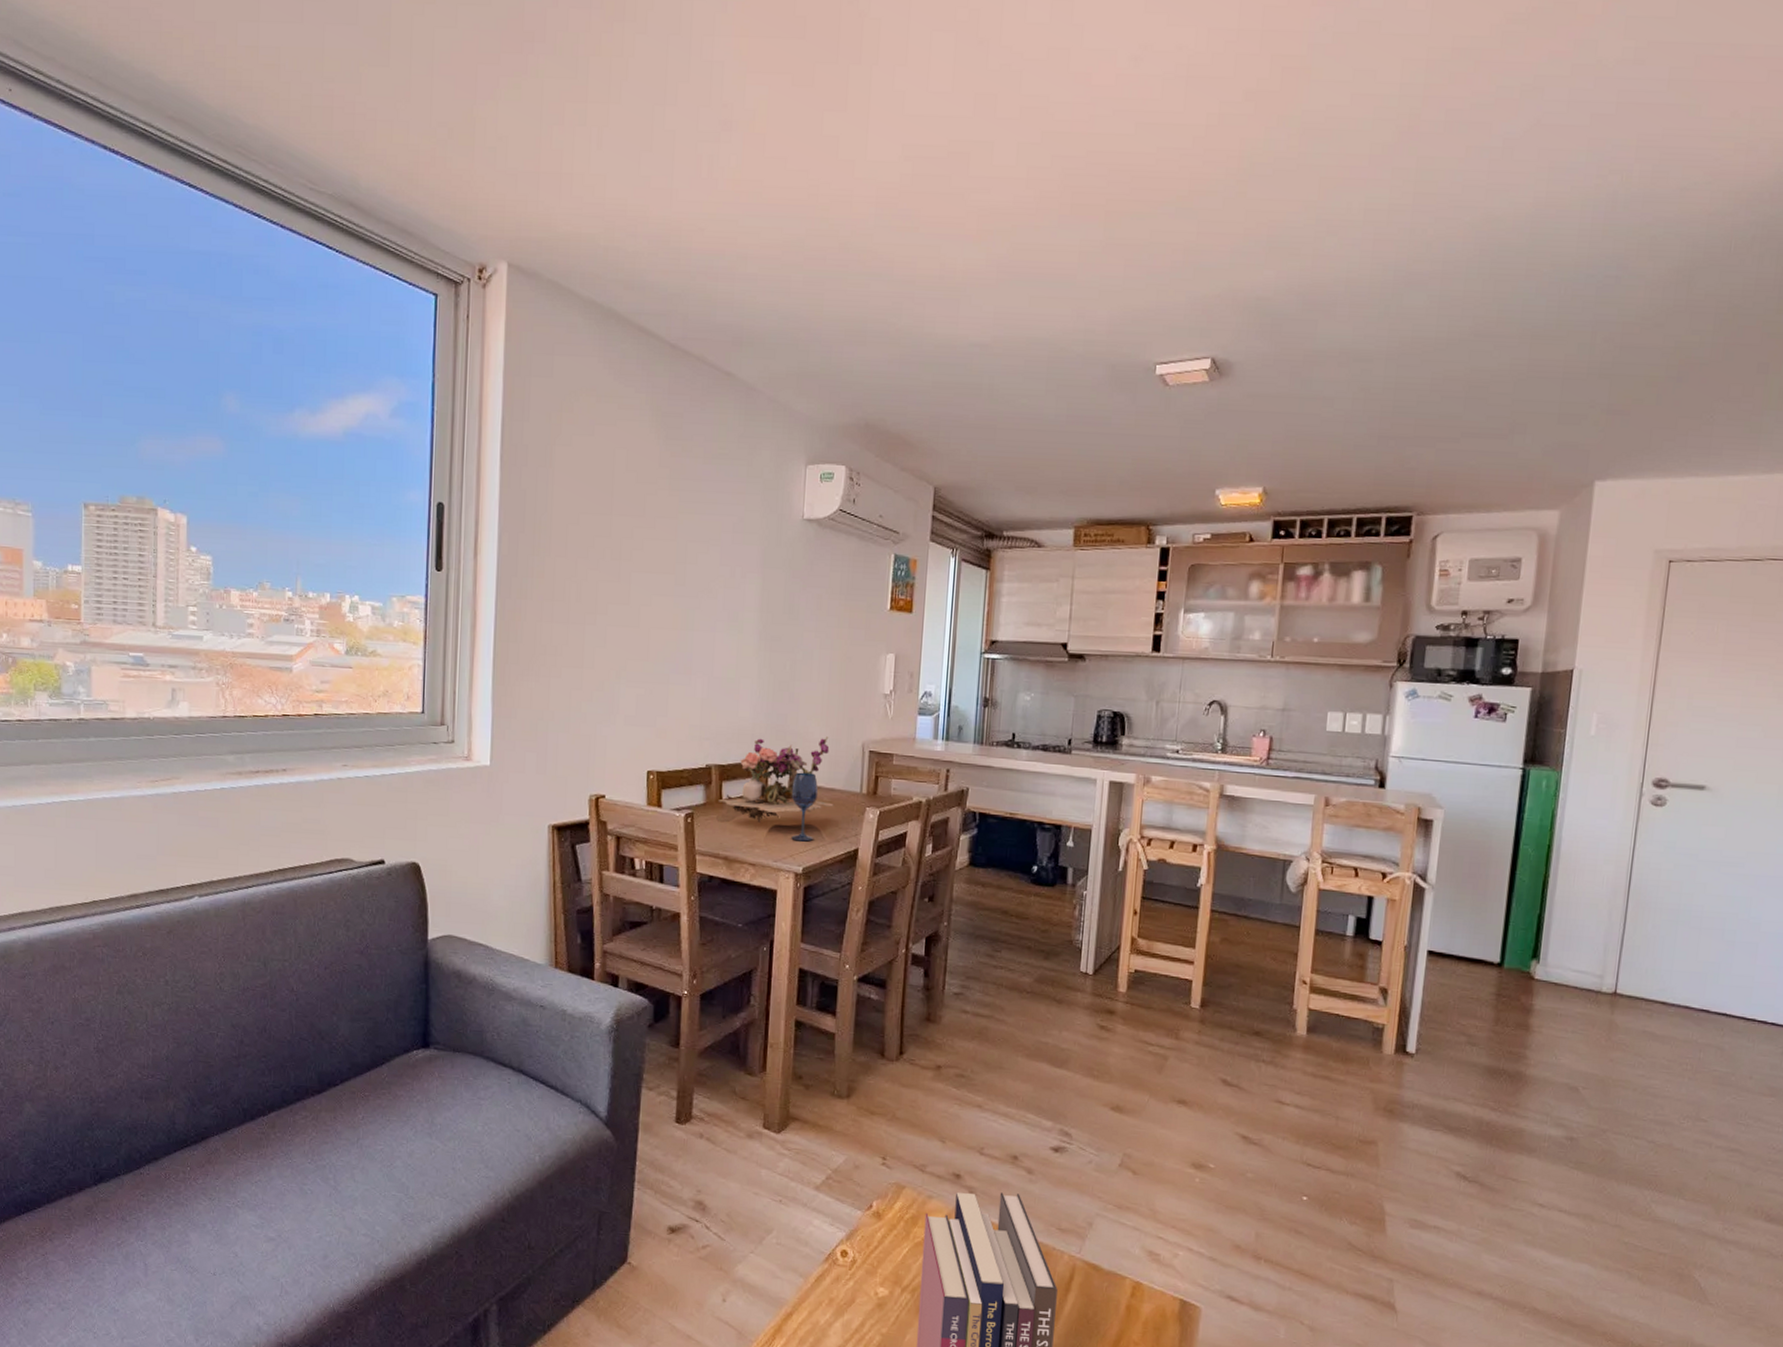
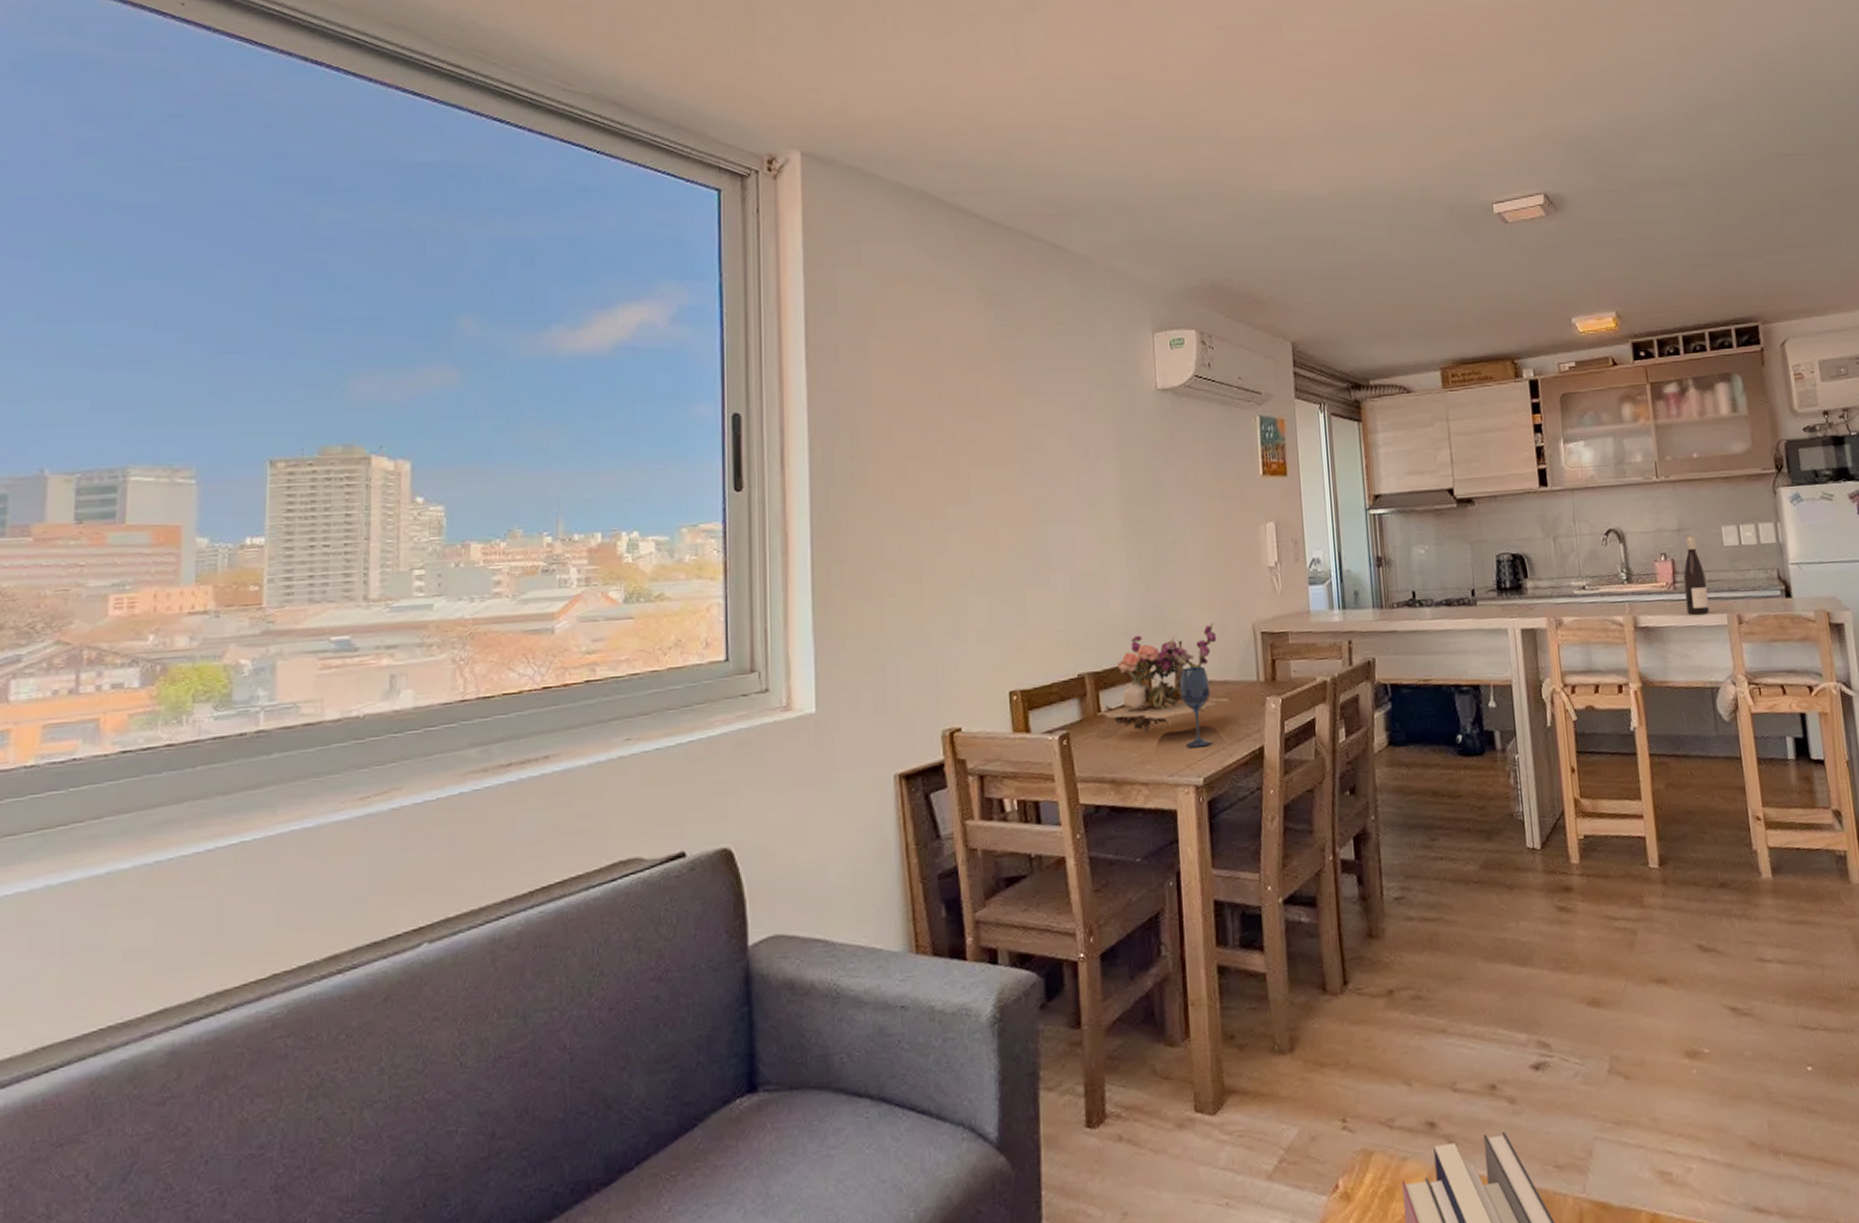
bottle: none [1275,717,1302,793] -> present [1683,536,1710,616]

